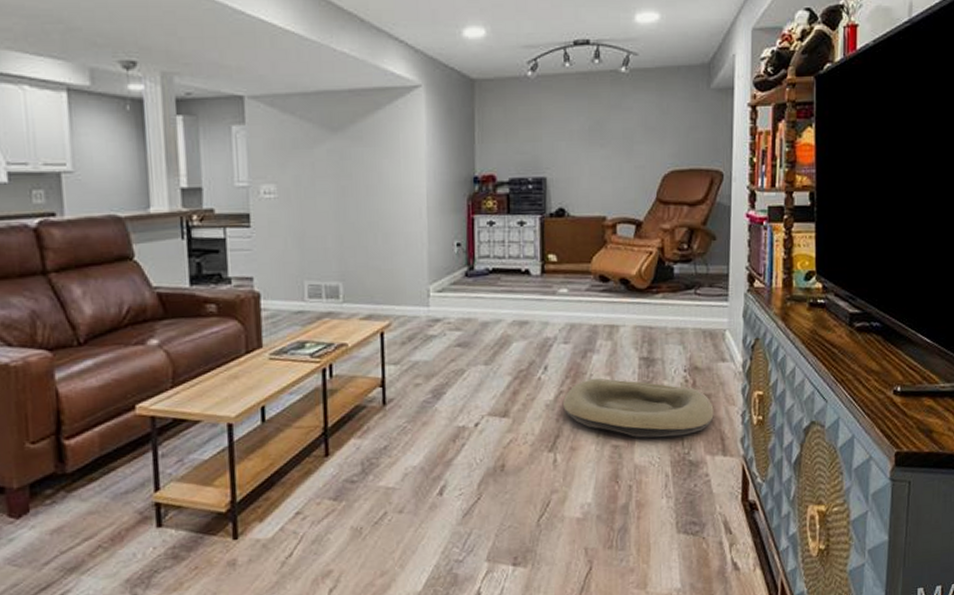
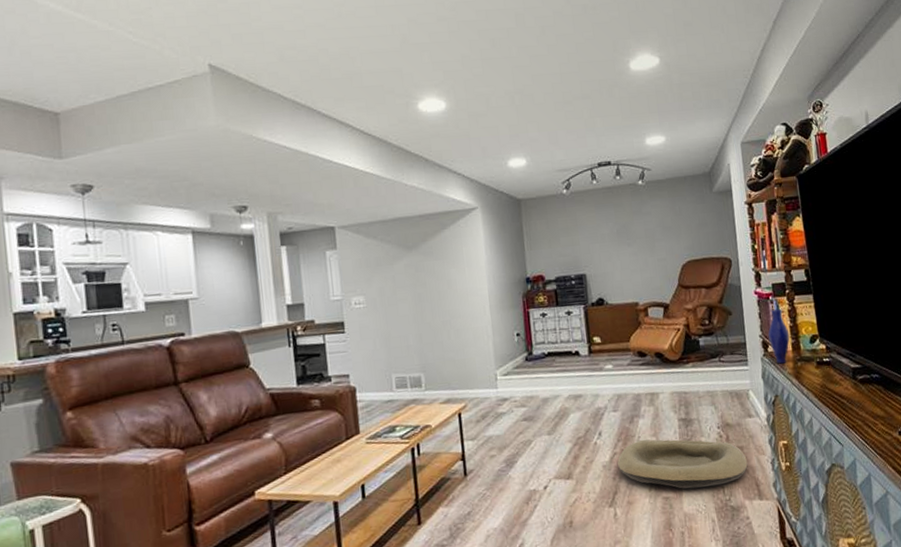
vase: none [756,236,782,302] -> present [767,308,790,364]

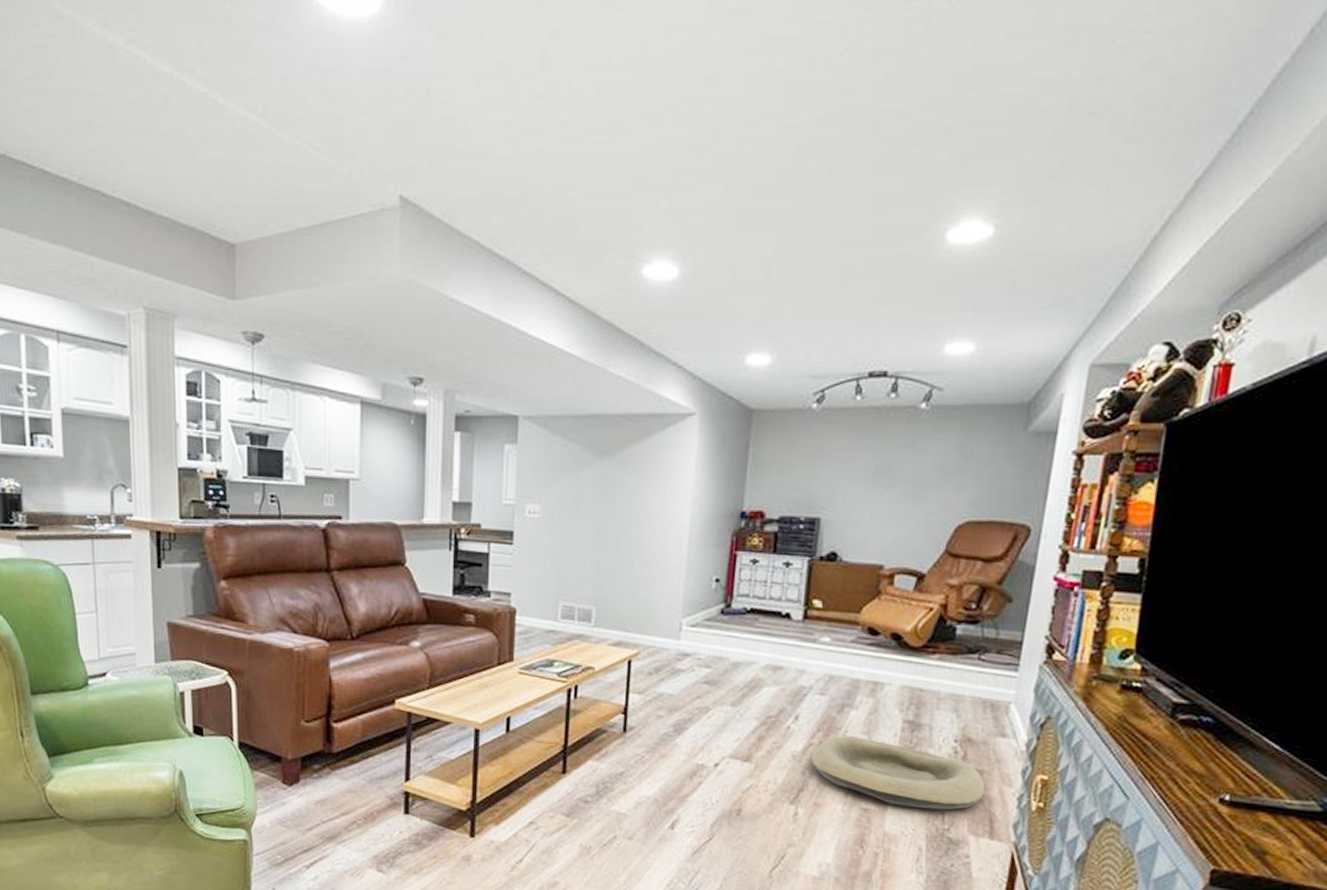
vase: present [767,308,790,364] -> none [1057,604,1092,678]

